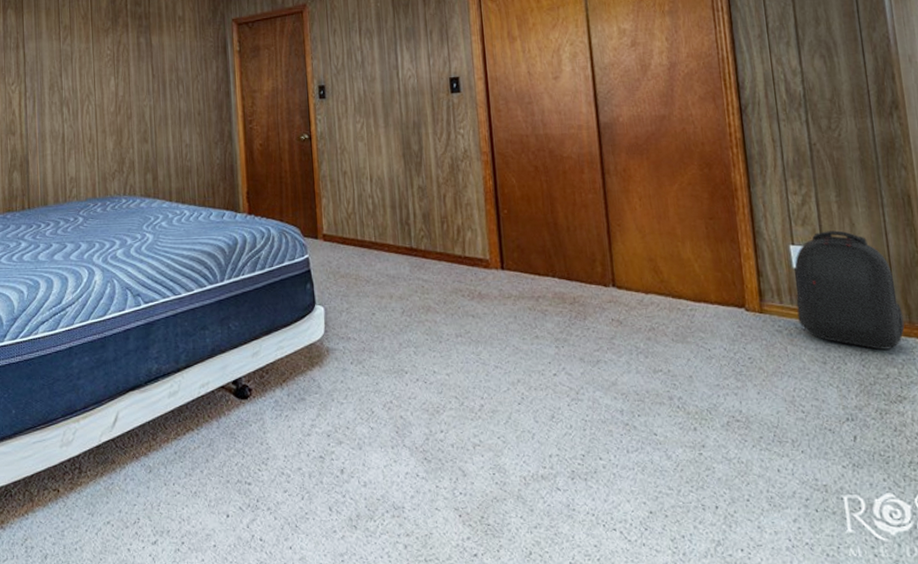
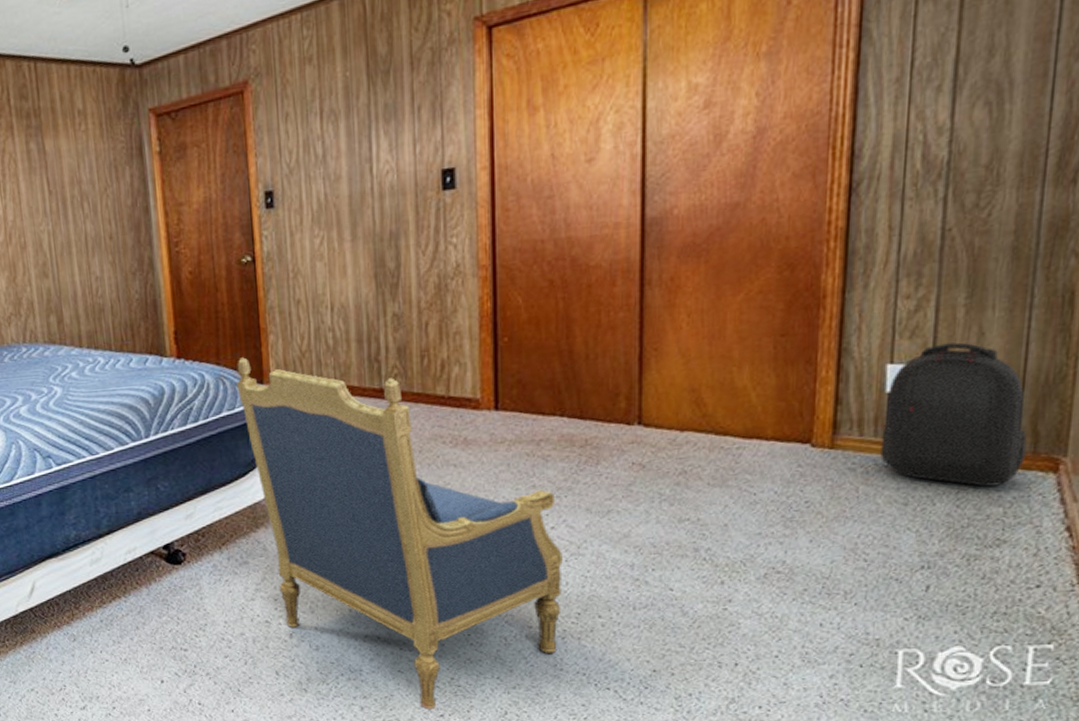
armchair: none [296,216,569,549] -> present [237,357,563,710]

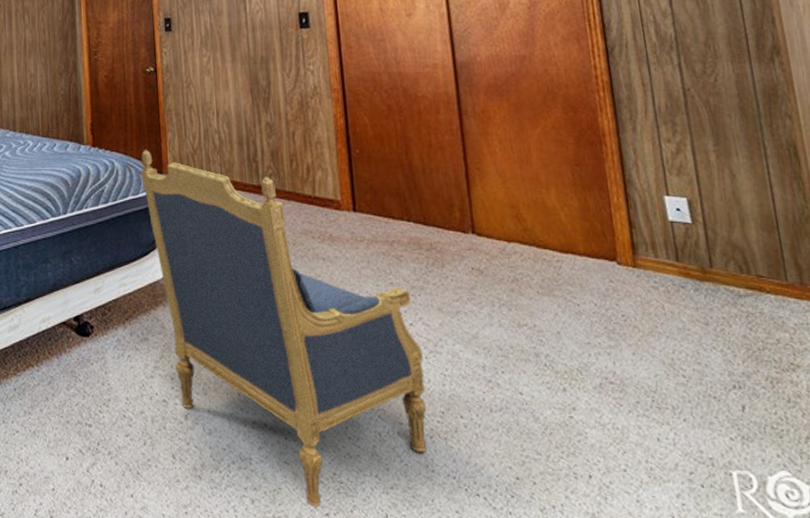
backpack: present [880,342,1027,487] -> none [670,182,796,312]

